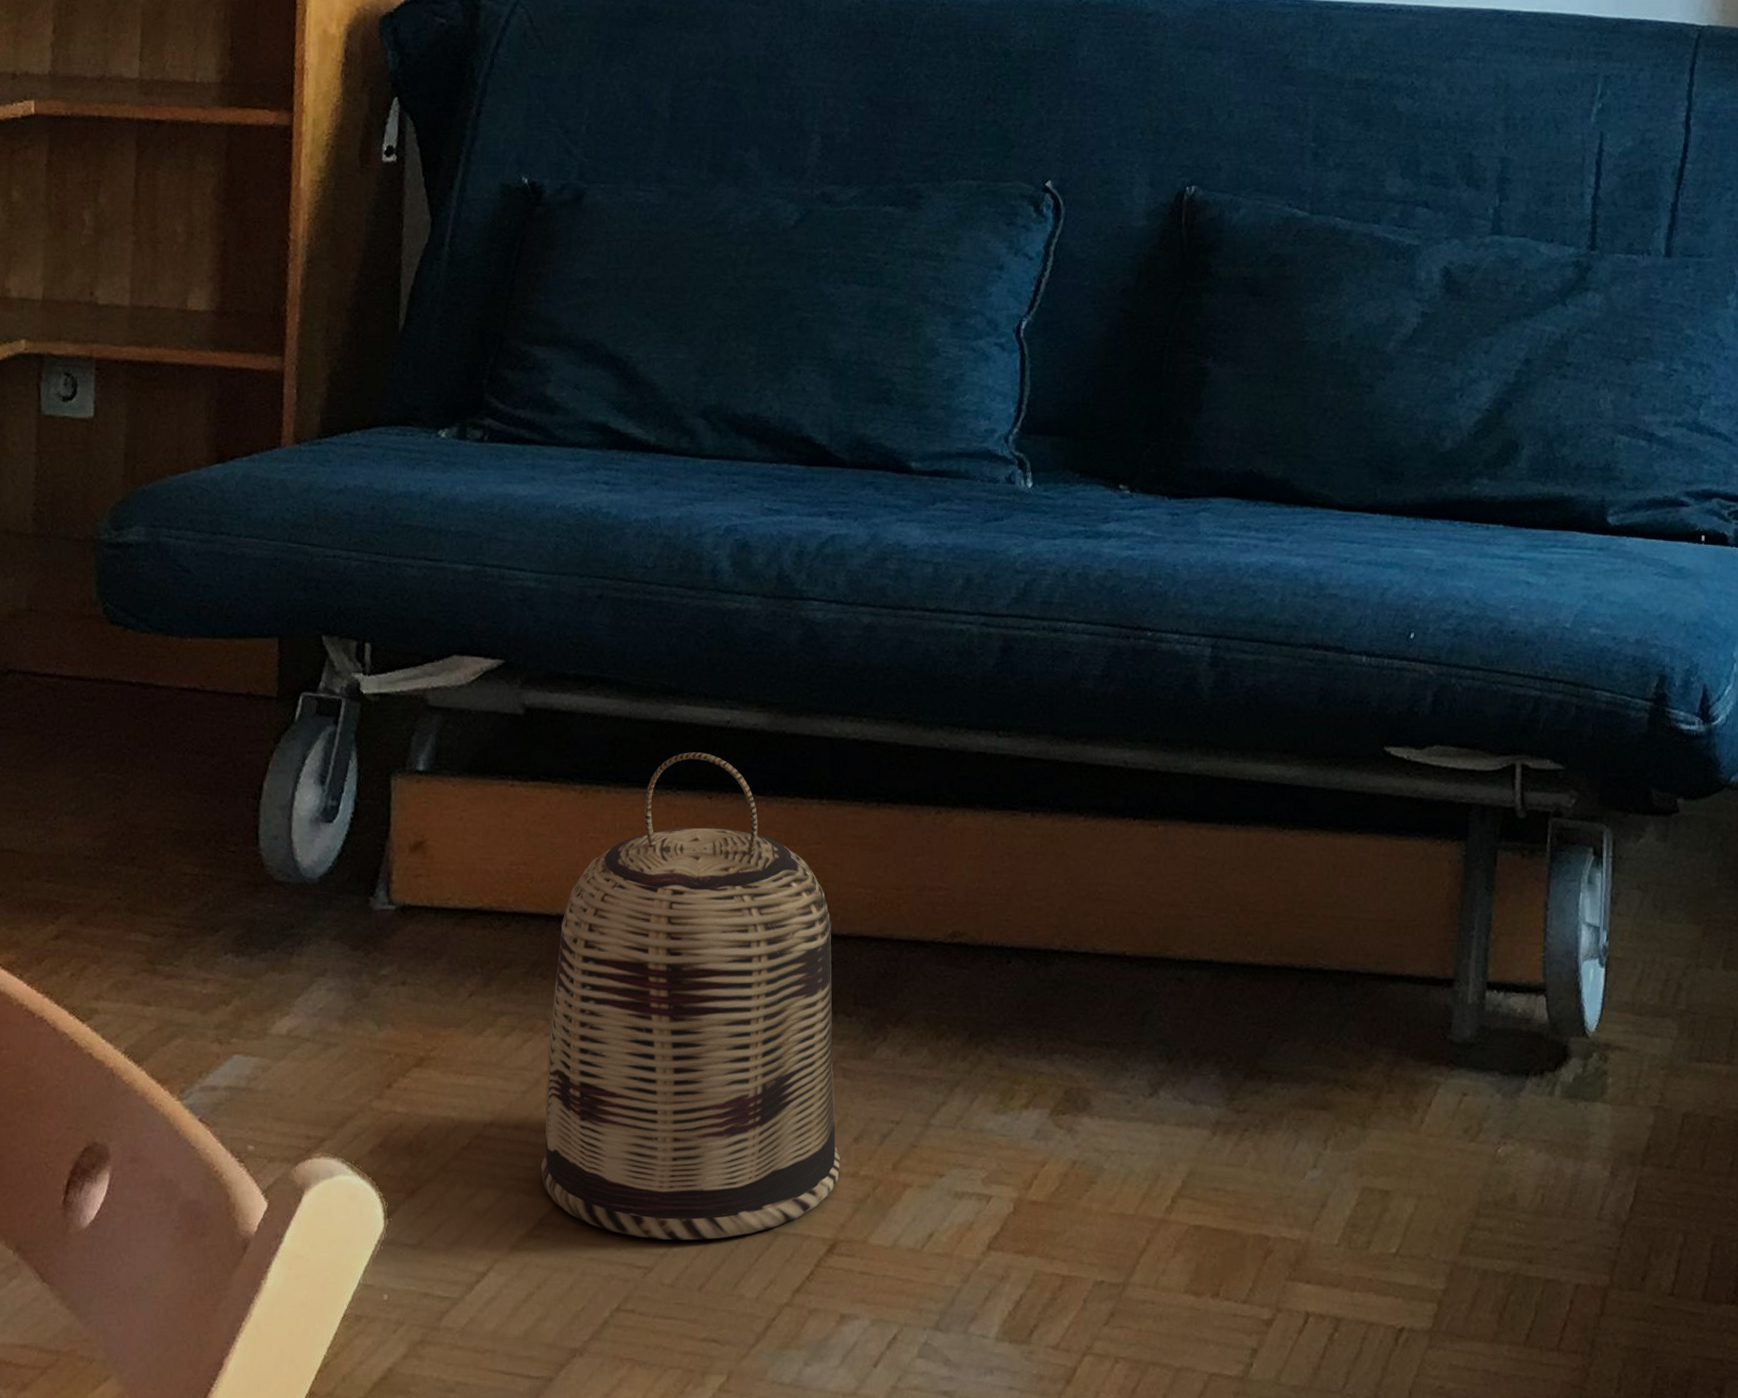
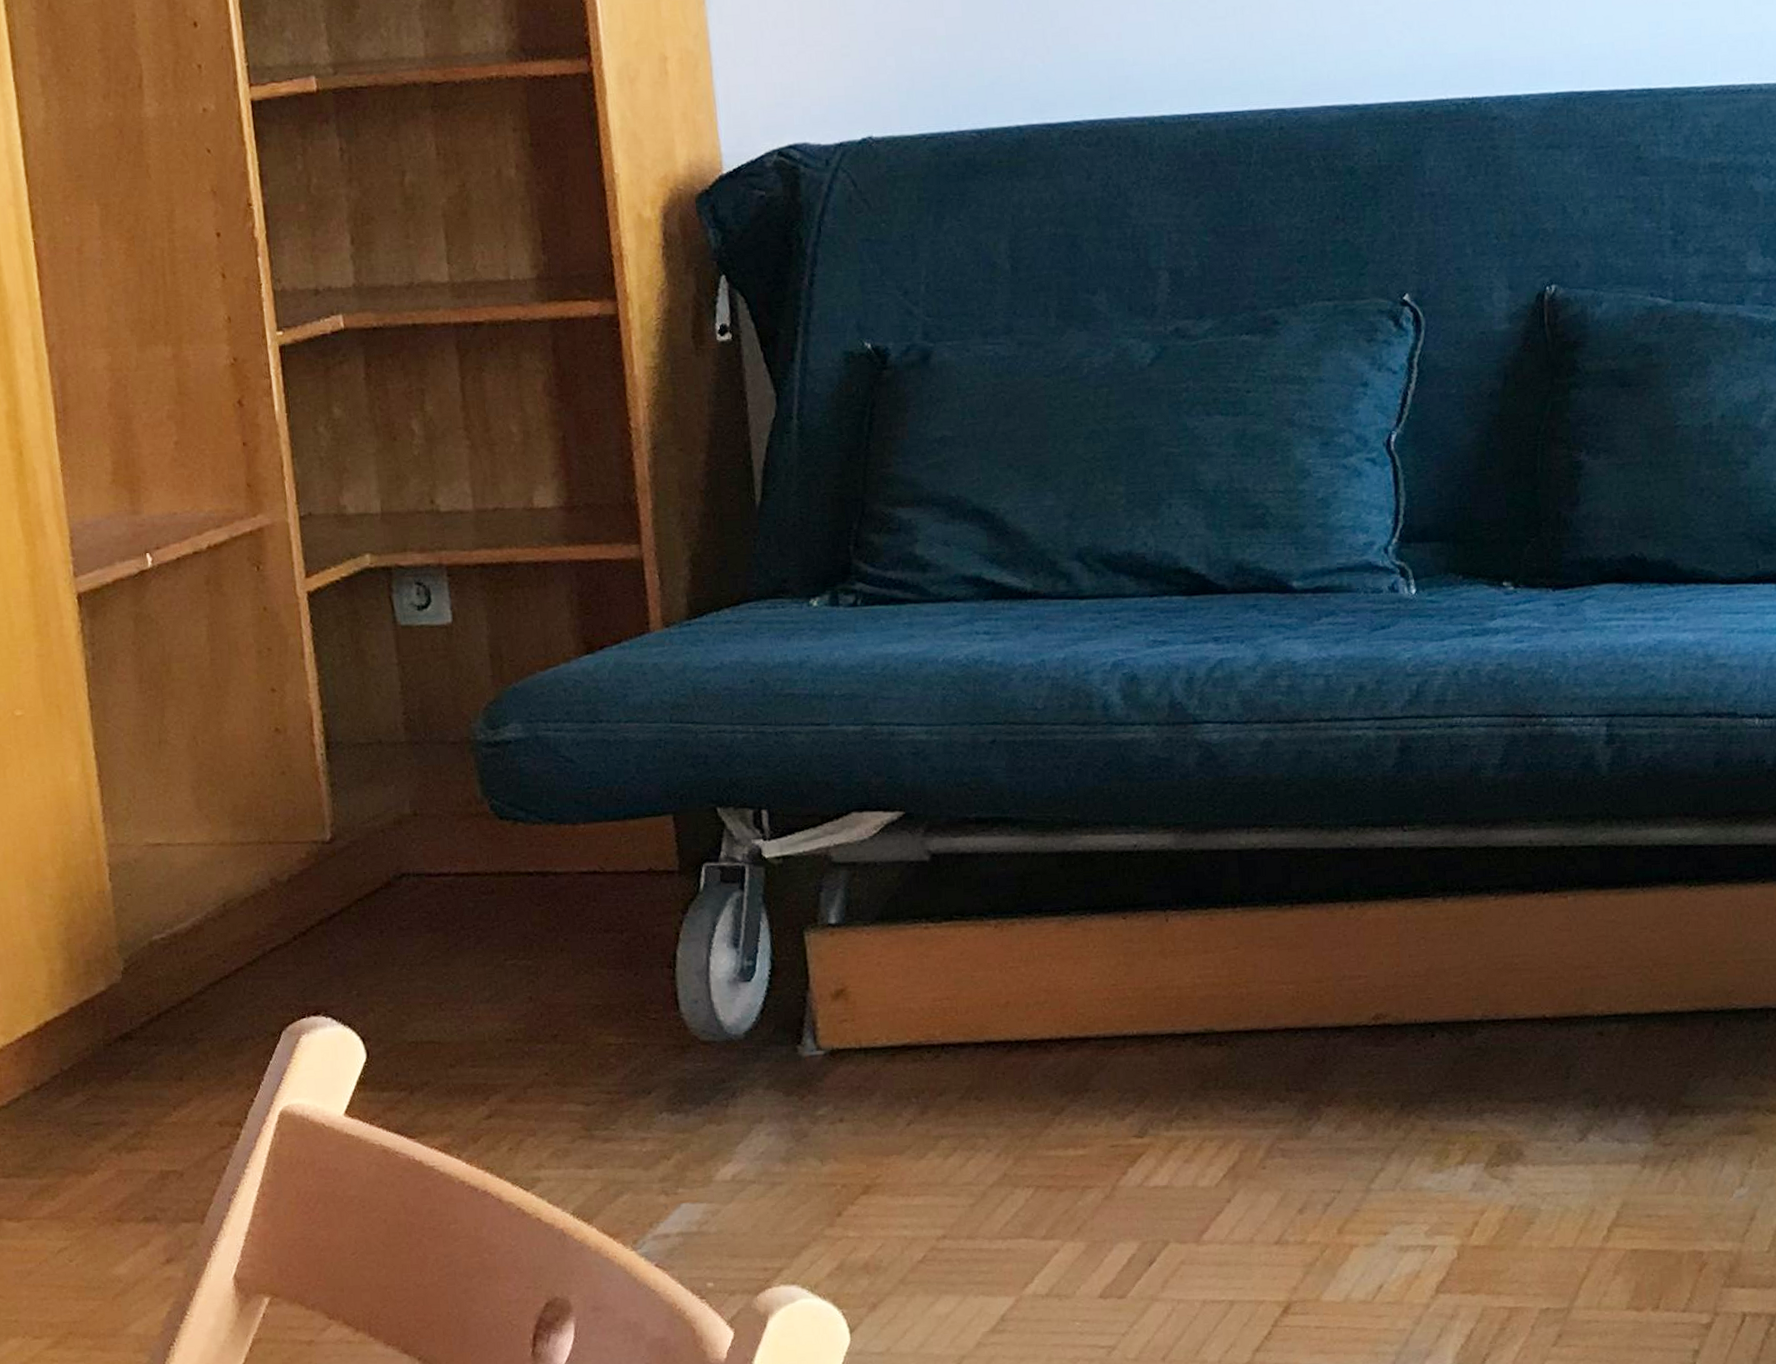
basket: present [541,752,840,1241] -> none [990,877,1287,1321]

